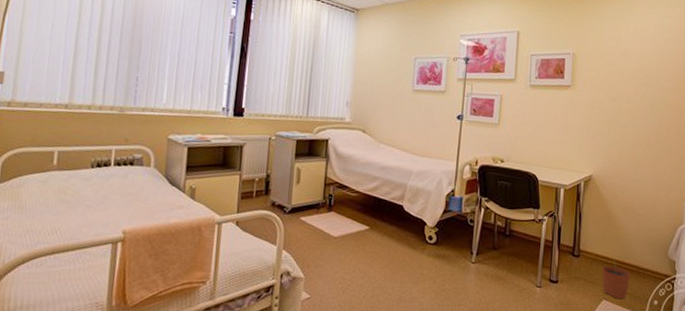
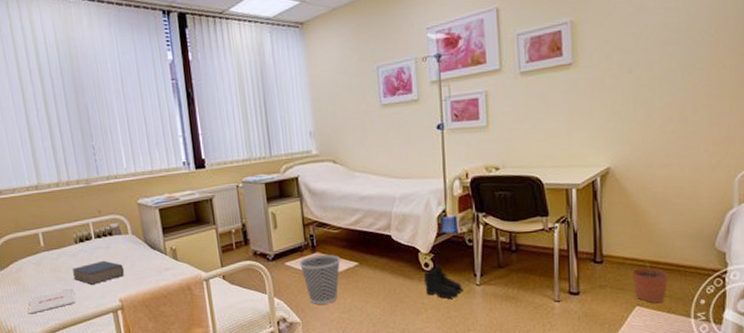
magazine: none [17,212,76,234] -> present [28,288,76,314]
book: none [79,189,137,212] -> present [72,260,125,285]
wastebasket: none [313,214,354,263] -> present [298,254,341,305]
boots: none [425,239,460,272] -> present [423,265,464,299]

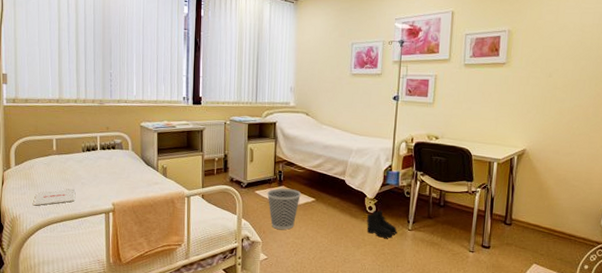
book: present [72,260,125,285] -> none [77,169,121,188]
plant pot: present [632,257,668,303] -> none [533,225,562,263]

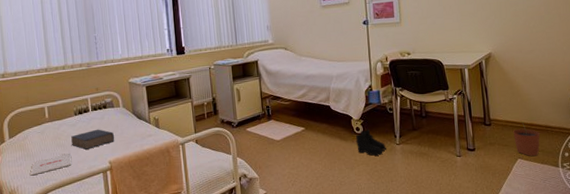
book: none [77,169,121,188] -> present [71,129,115,150]
wastebasket: present [266,188,302,230] -> none [257,121,291,163]
plant pot: none [533,225,562,263] -> present [513,121,540,156]

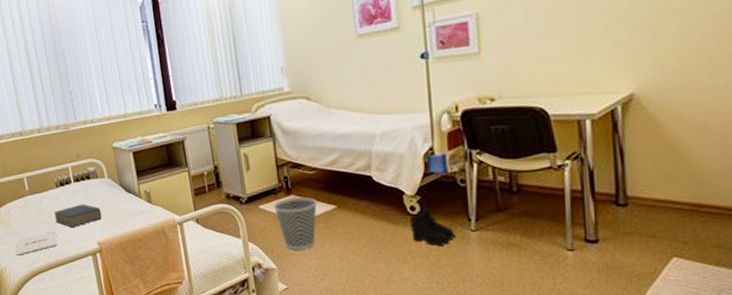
wastebasket: none [257,121,291,163] -> present [273,196,318,250]
plant pot: present [513,121,540,156] -> none [667,199,715,254]

